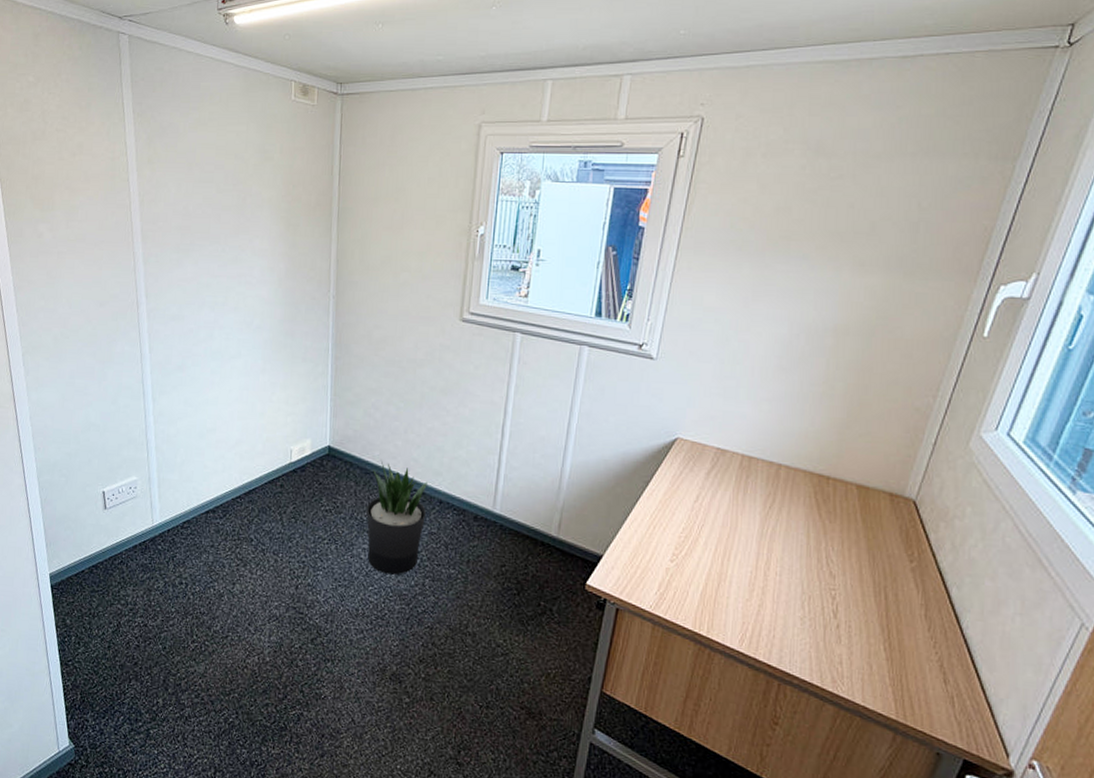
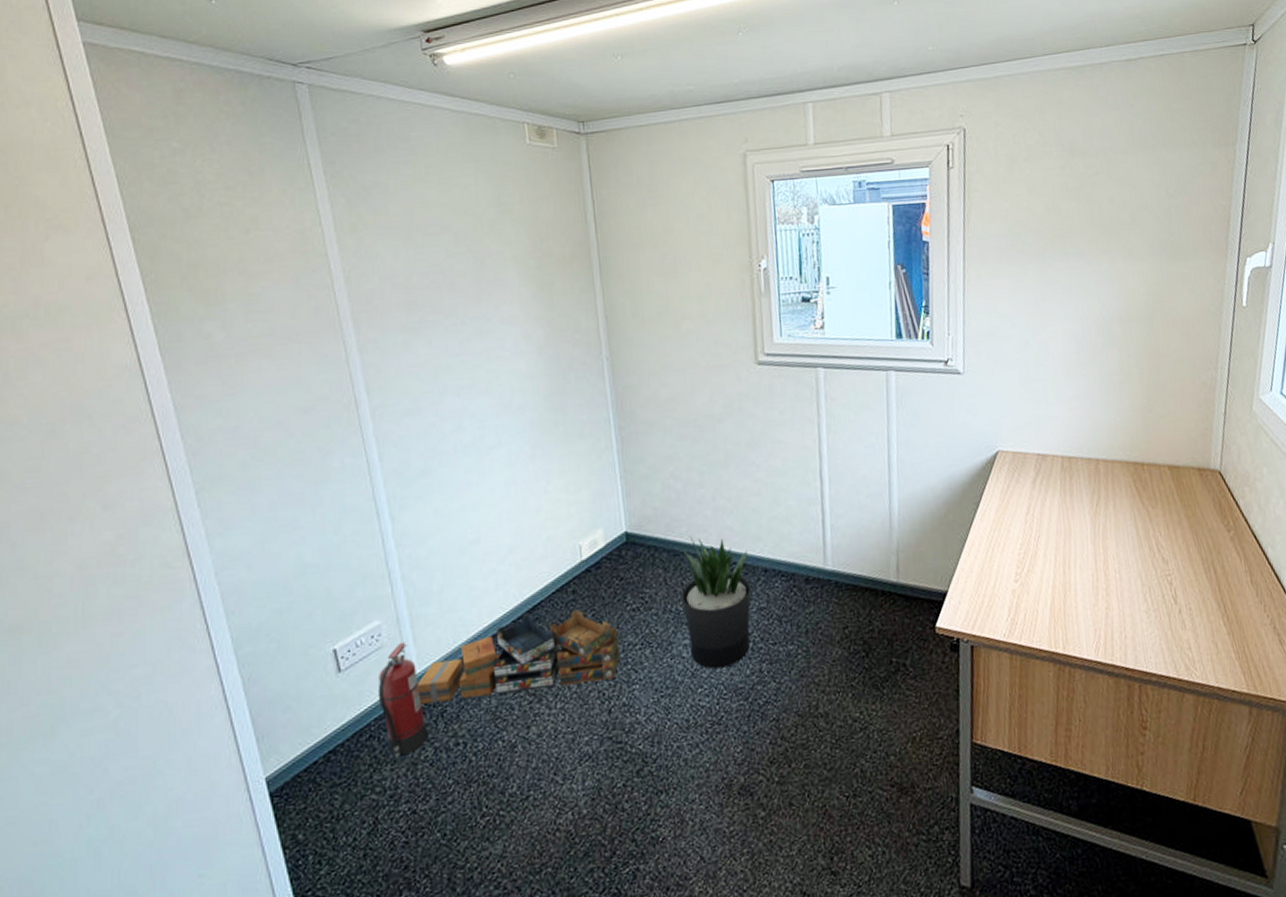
fire extinguisher: none [129,496,162,583] -> present [377,642,428,758]
cardboard boxes: none [157,496,312,563] -> present [417,609,620,704]

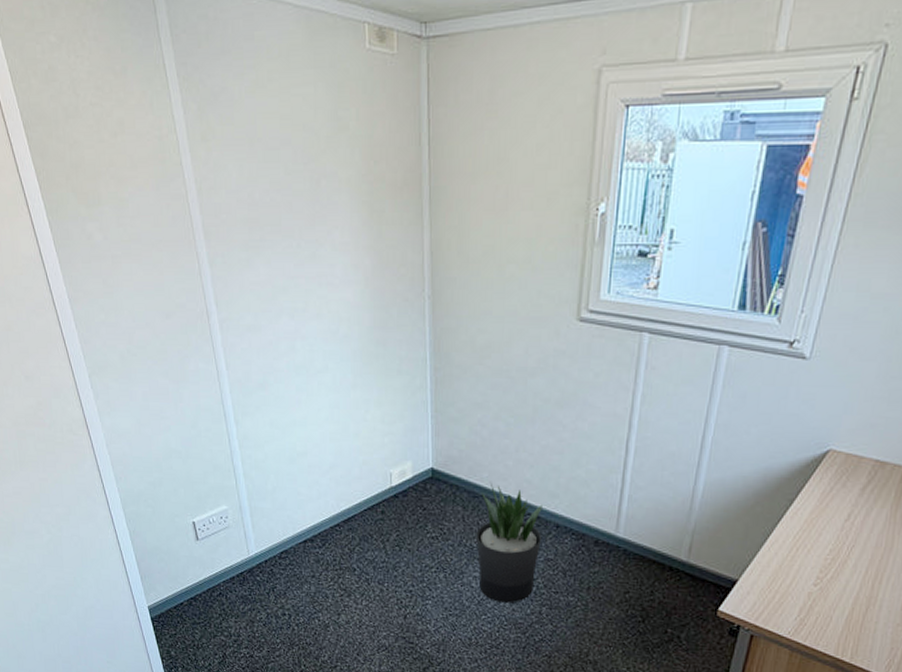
fire extinguisher: present [377,642,428,758] -> none [225,526,262,615]
cardboard boxes: present [417,609,620,704] -> none [254,523,418,592]

